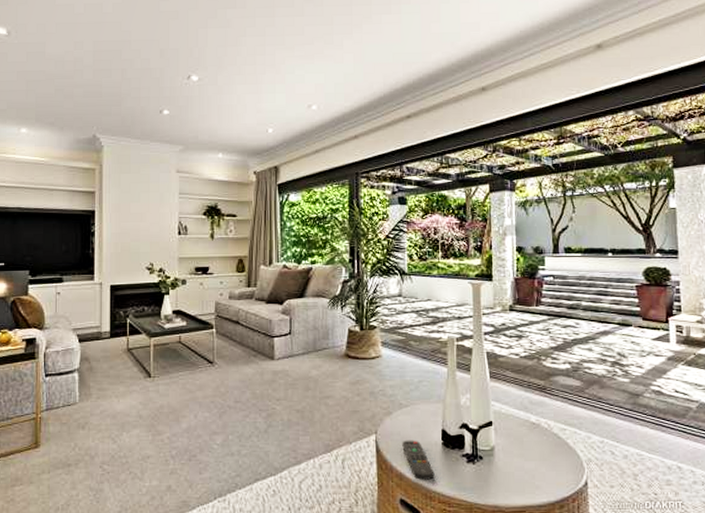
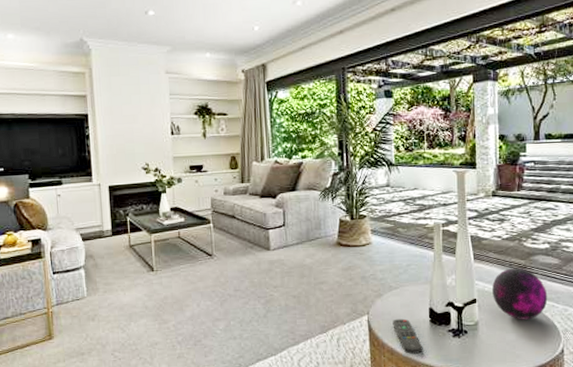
decorative orb: none [508,389,569,447] -> present [491,267,548,320]

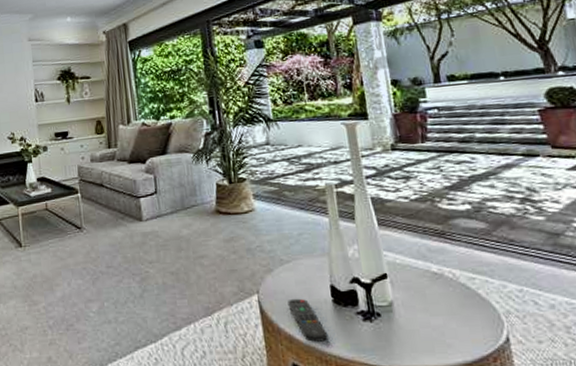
decorative orb: present [491,267,548,320] -> none [404,234,479,300]

